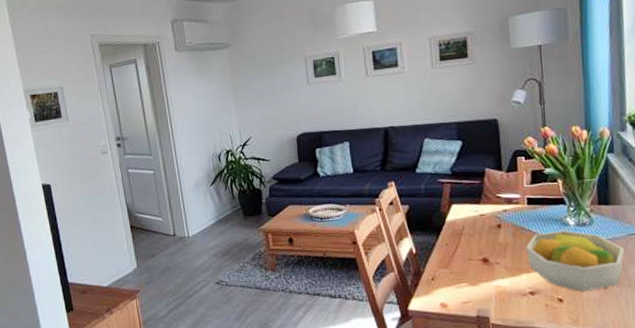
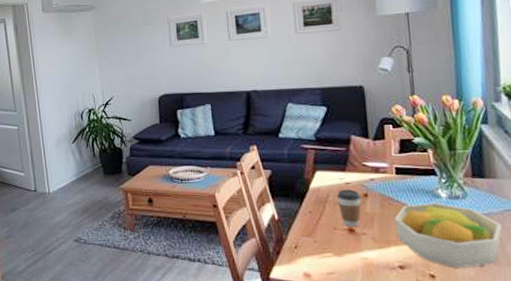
coffee cup: none [472,221,495,257] -> present [337,189,362,227]

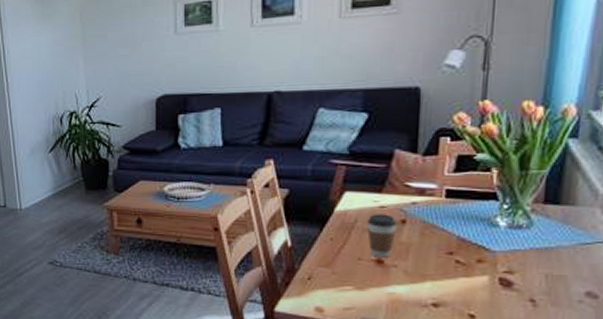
fruit bowl: present [395,202,502,269] -> none [435,232,571,309]

